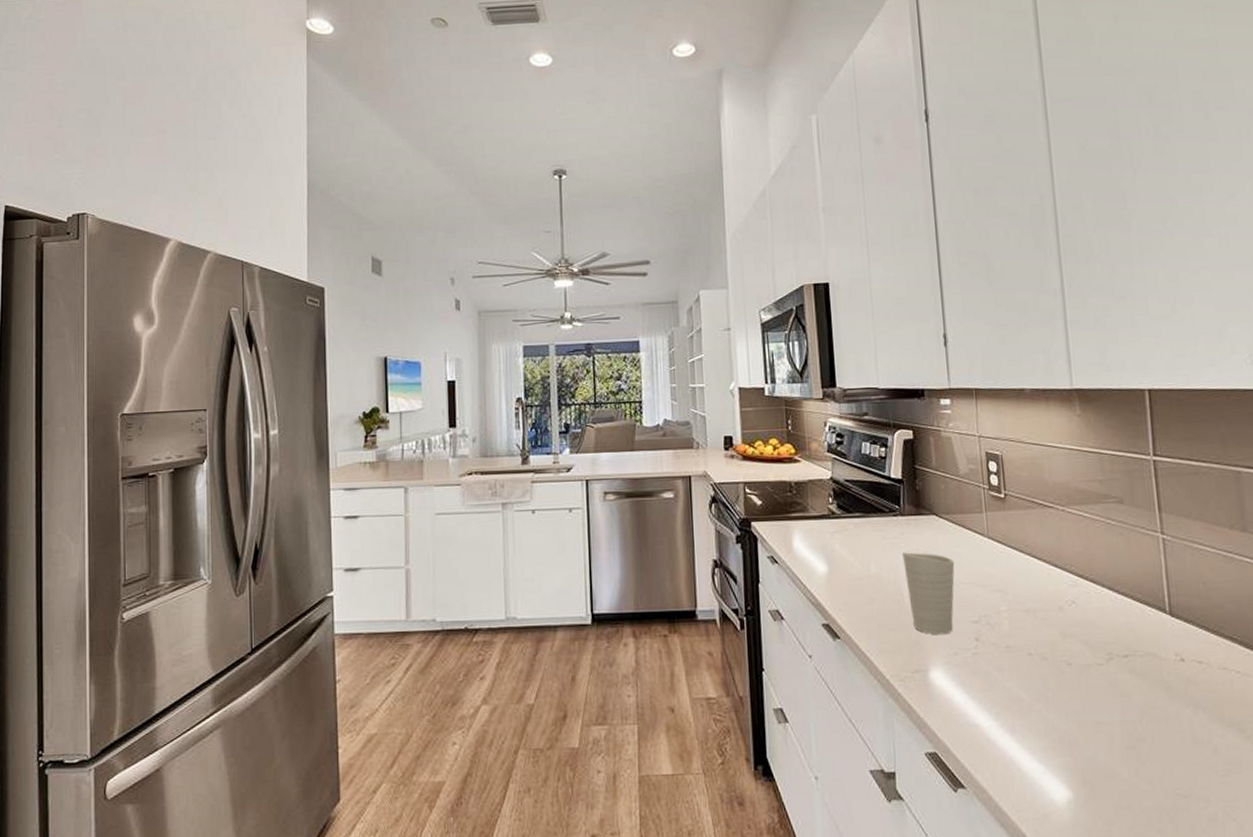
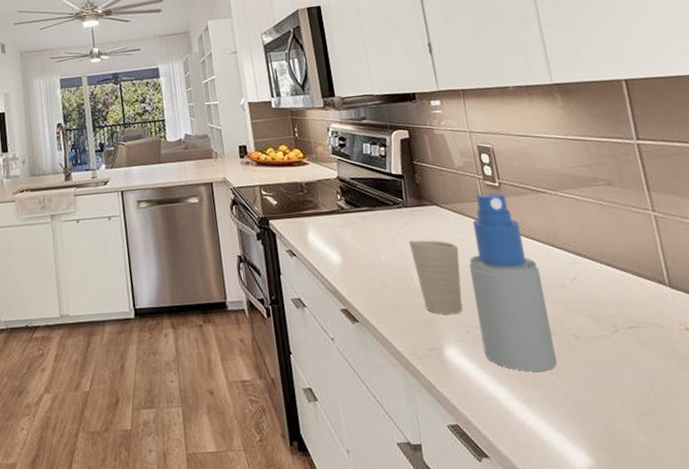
spray bottle: none [964,504,1046,699] -> present [469,192,557,372]

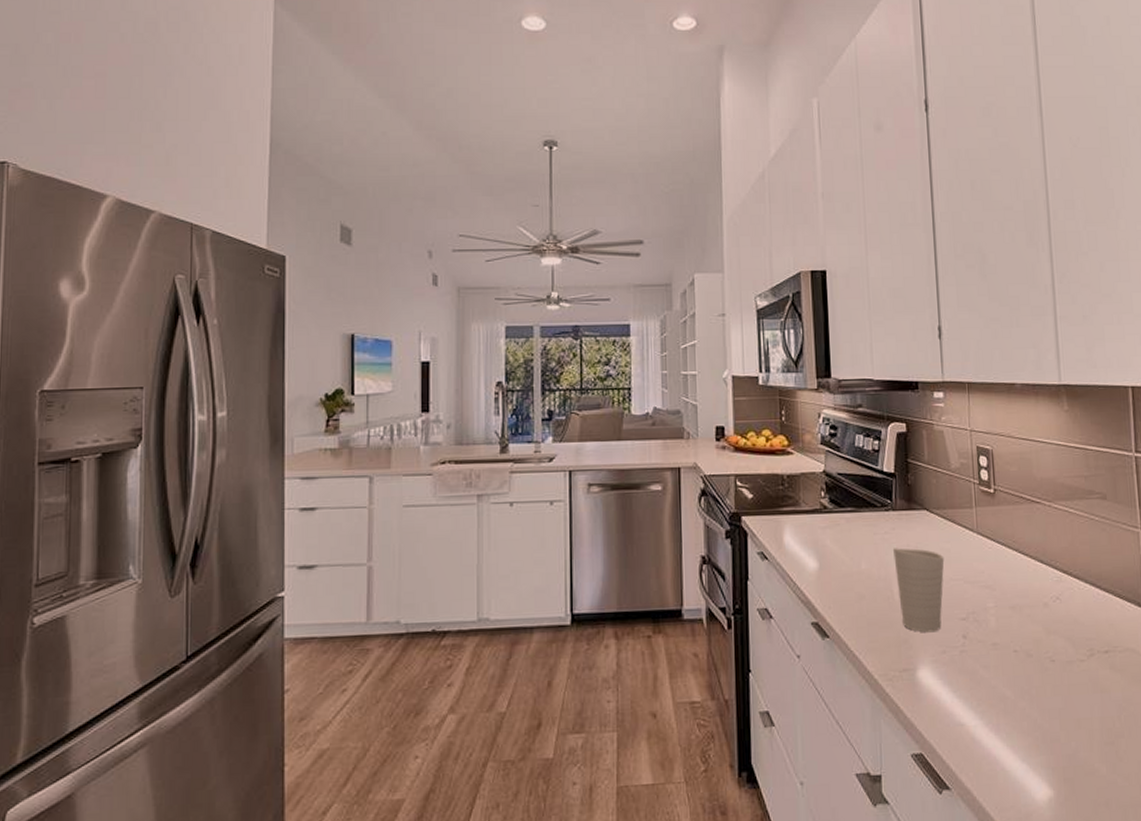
spray bottle: present [469,192,557,372] -> none [953,499,1030,697]

